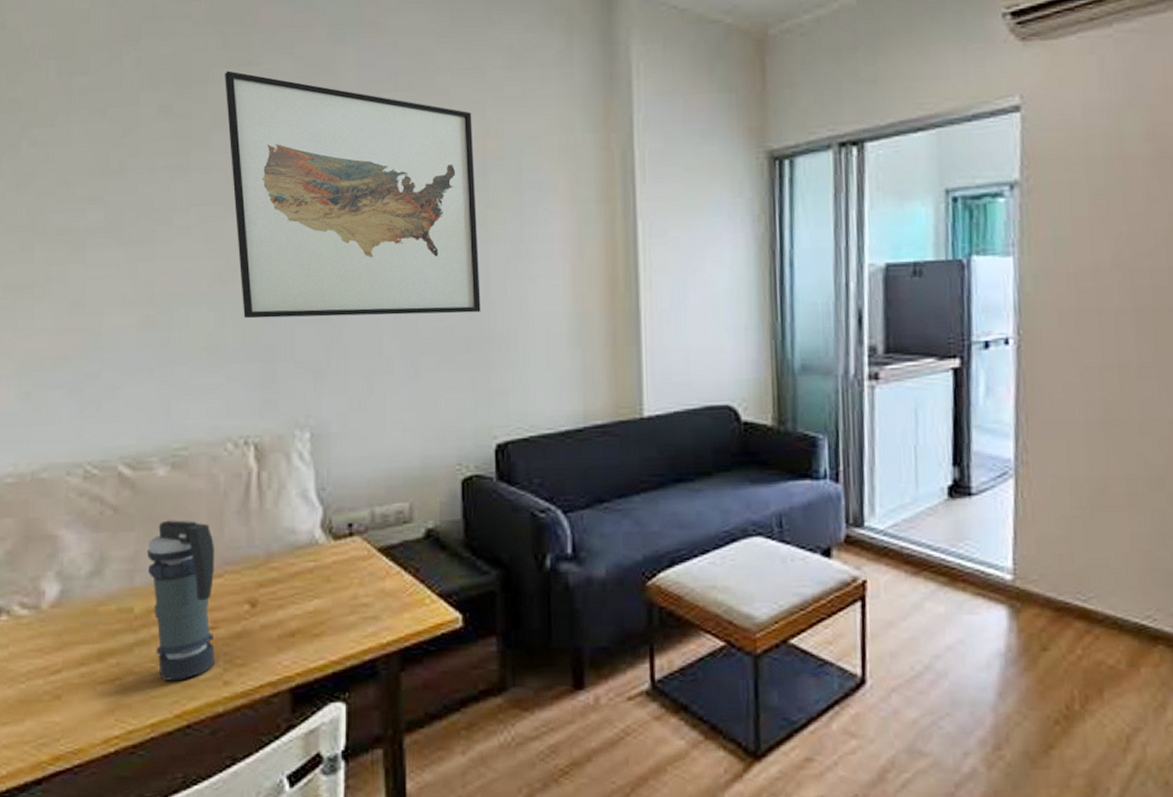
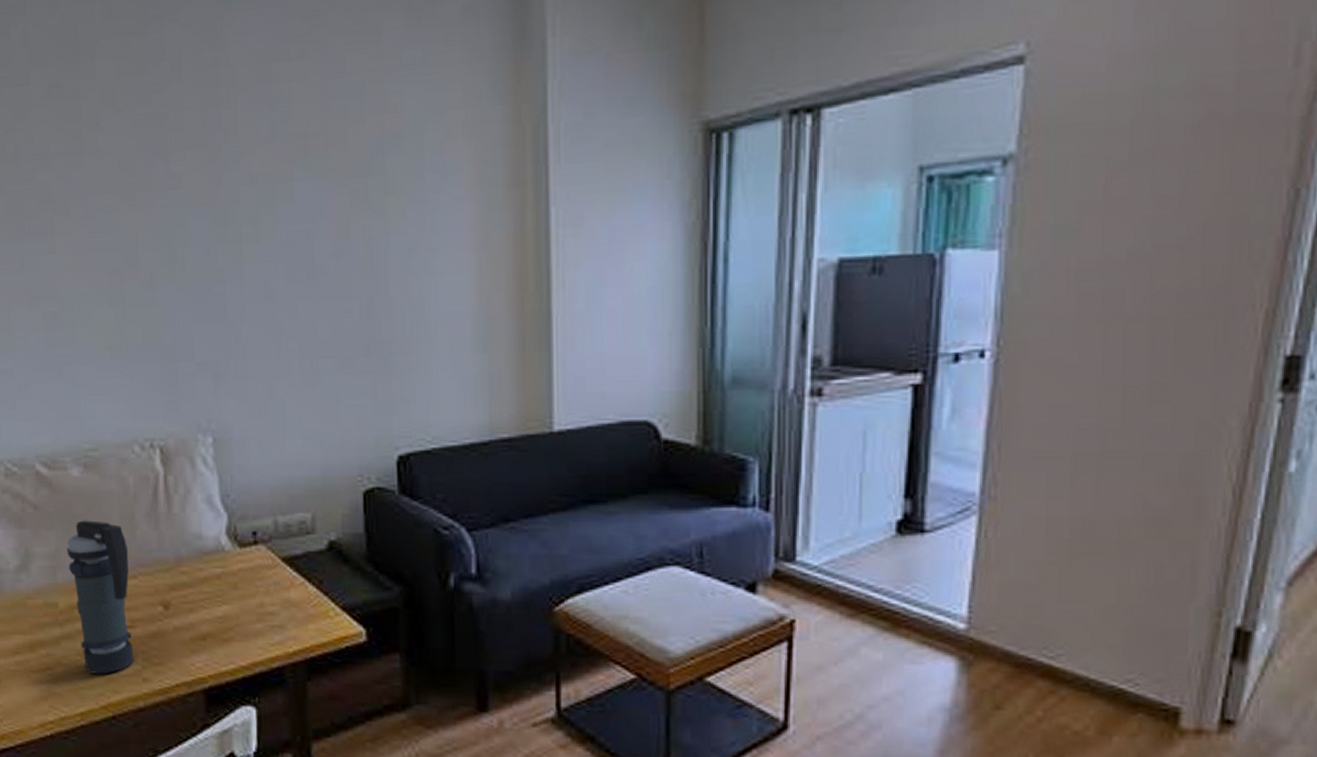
wall art: present [225,71,481,319] -> none [111,42,381,317]

